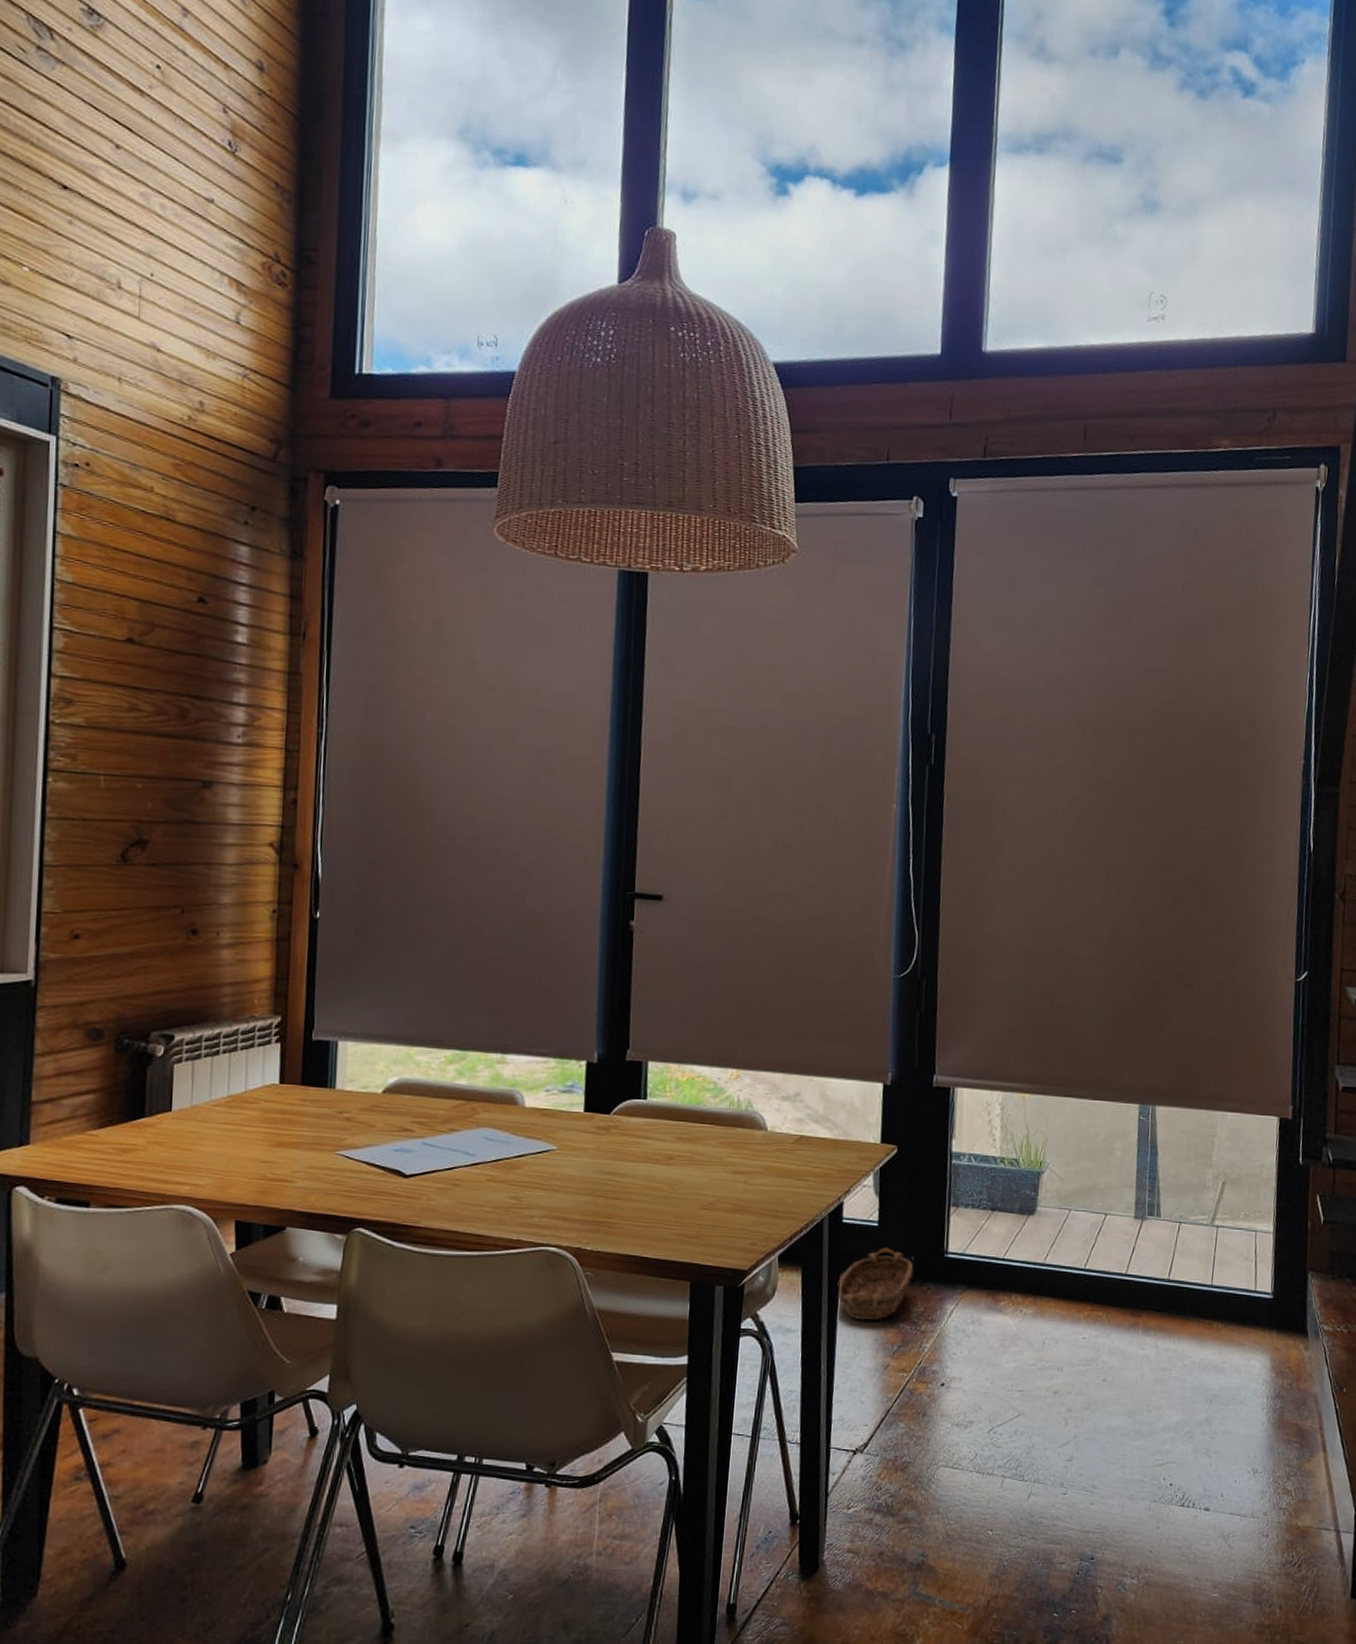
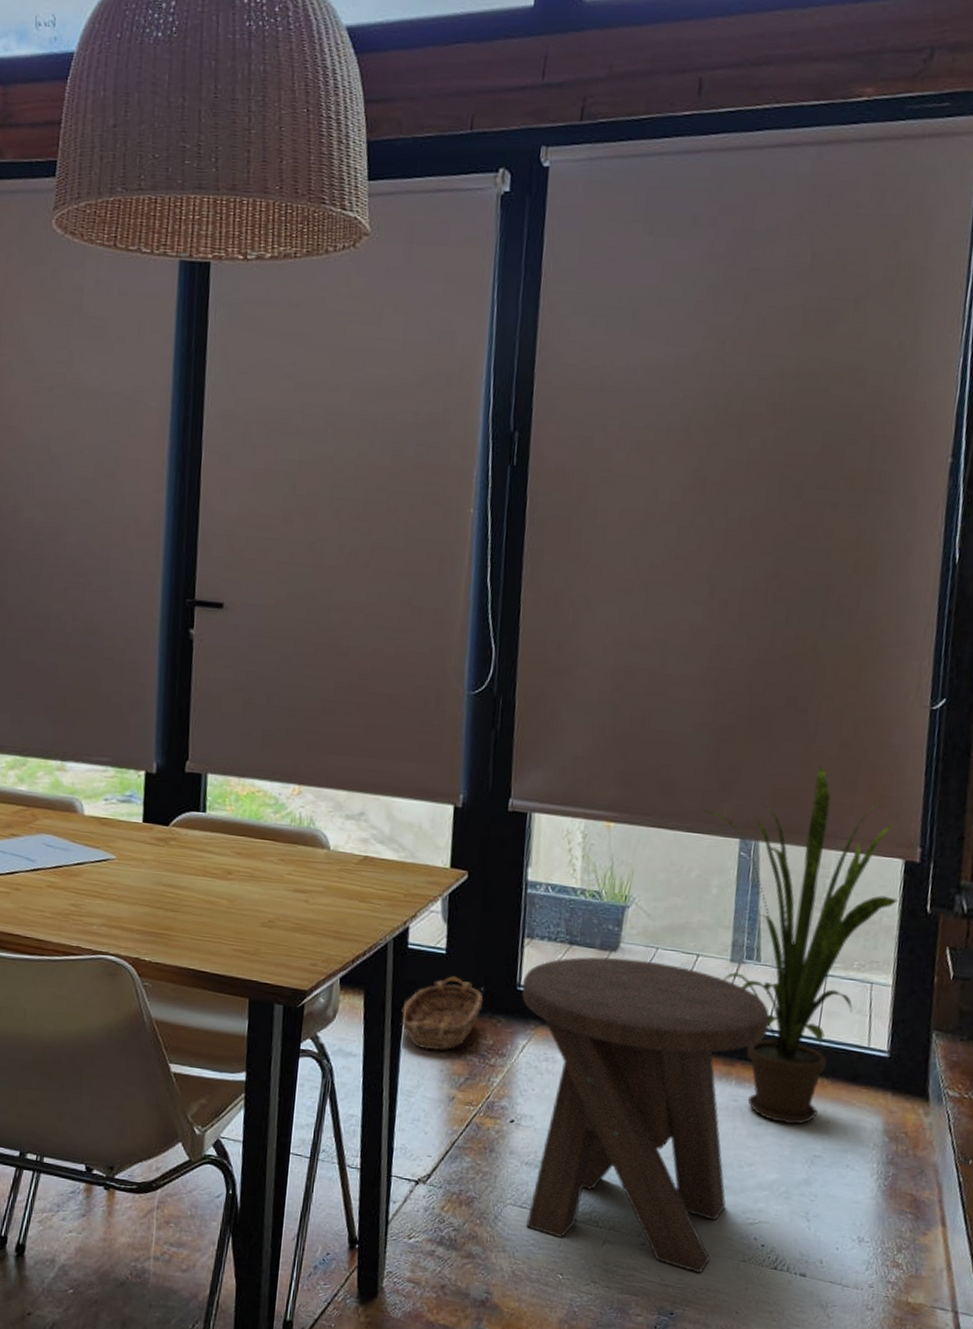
music stool: none [948,1220,1170,1517] -> present [521,957,770,1274]
house plant: none [1106,1035,1276,1368] -> present [703,766,899,1125]

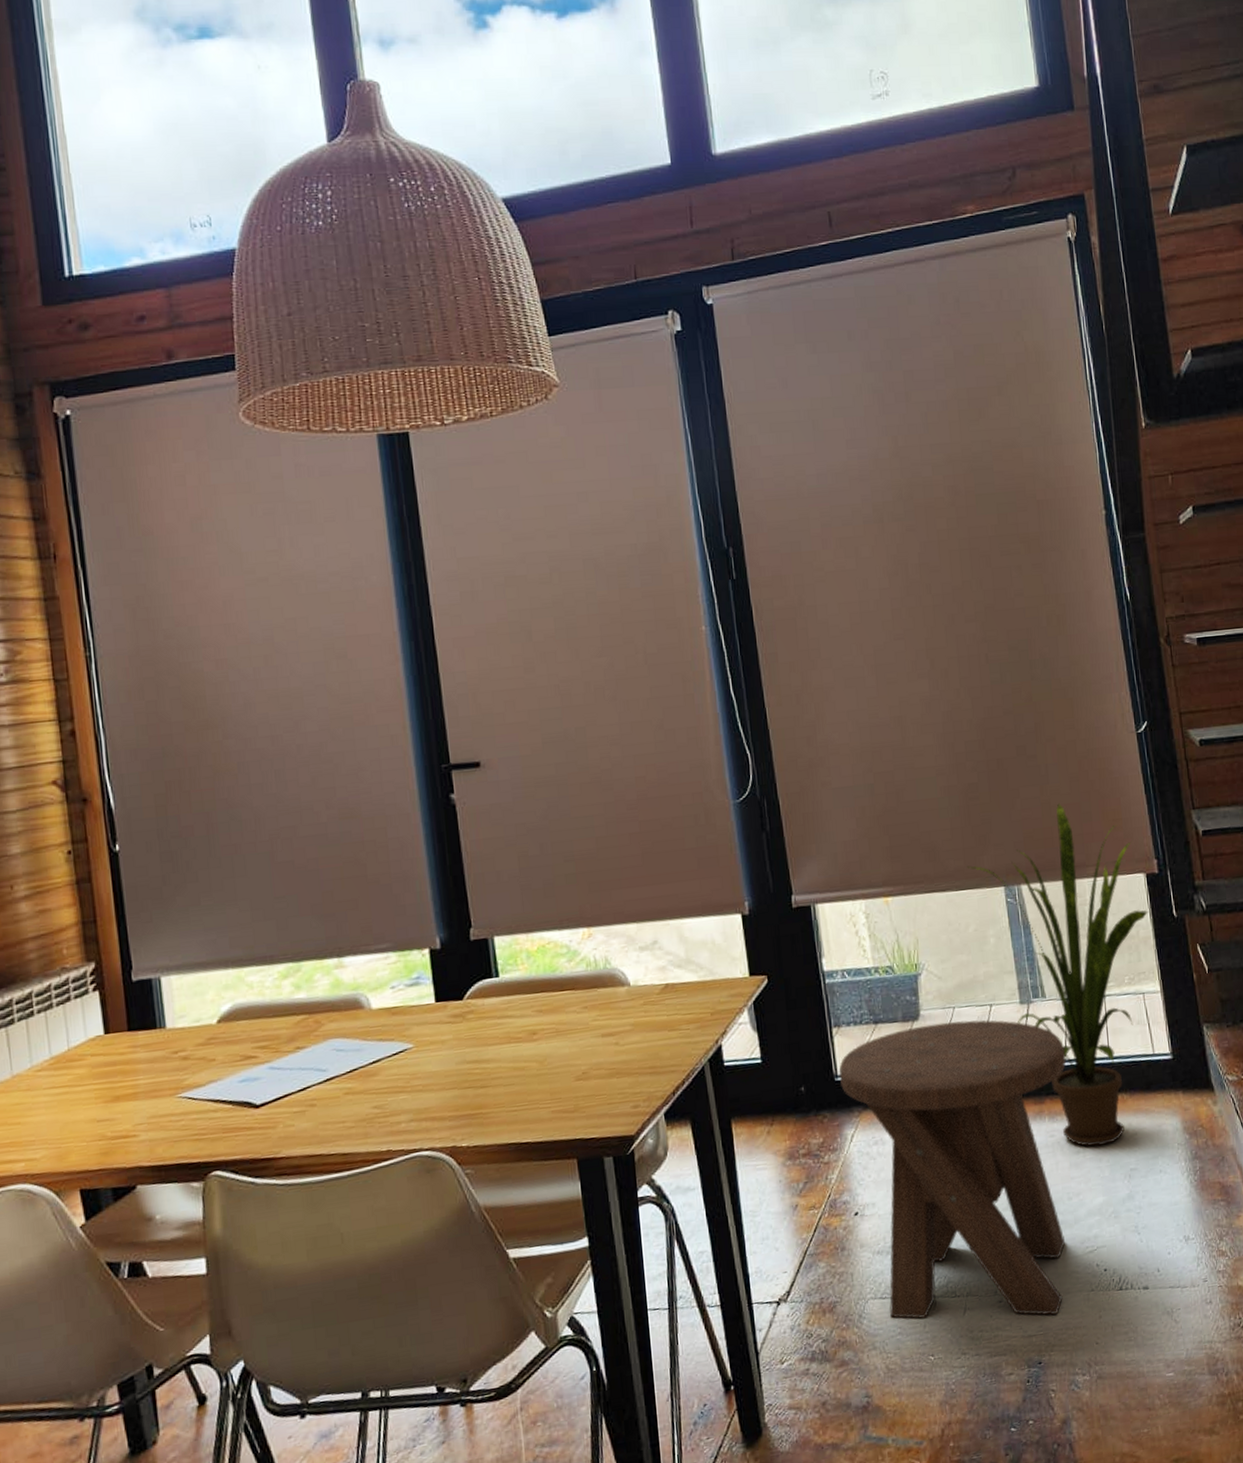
basket: present [400,976,484,1051] -> none [730,1083,807,1165]

